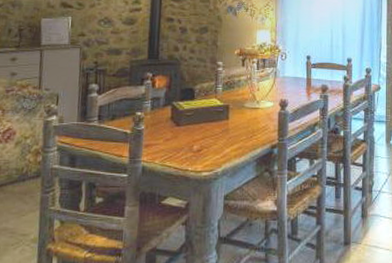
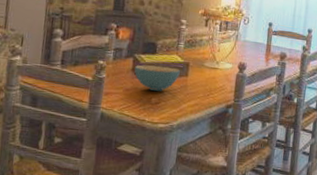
cereal bowl: none [174,111,220,138] -> present [134,65,180,91]

